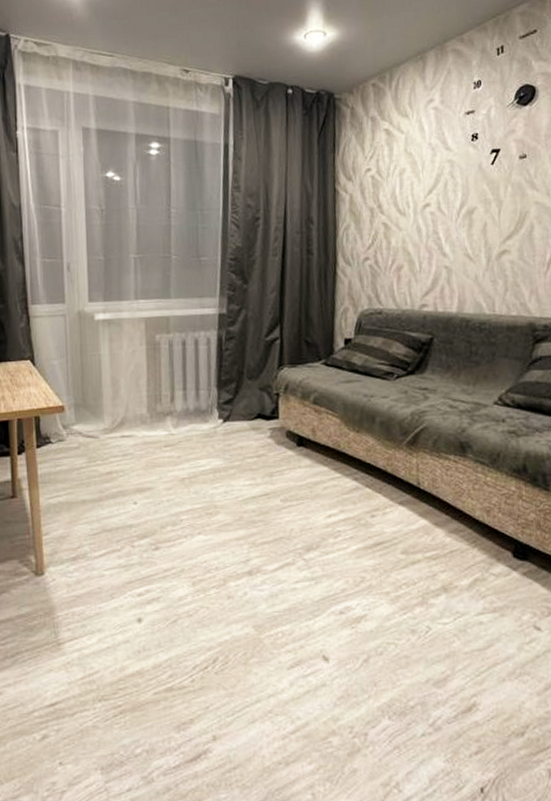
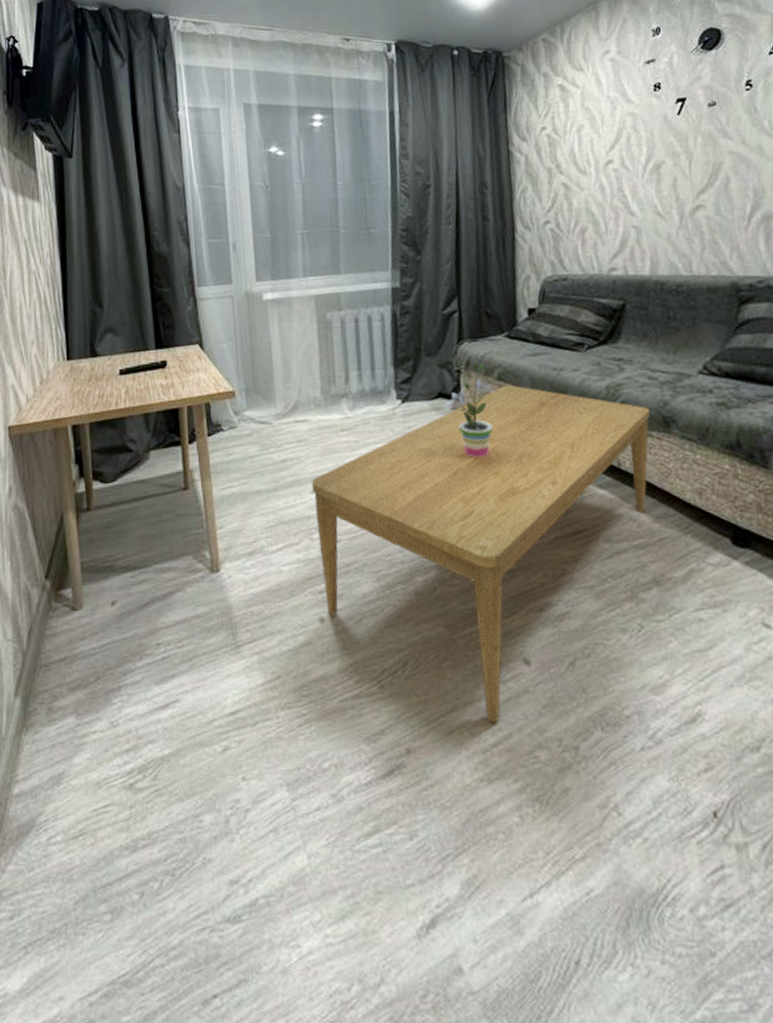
coffee table: none [135,408,450,713] -> present [311,385,651,723]
potted plant: none [263,387,313,474] -> present [444,362,498,457]

